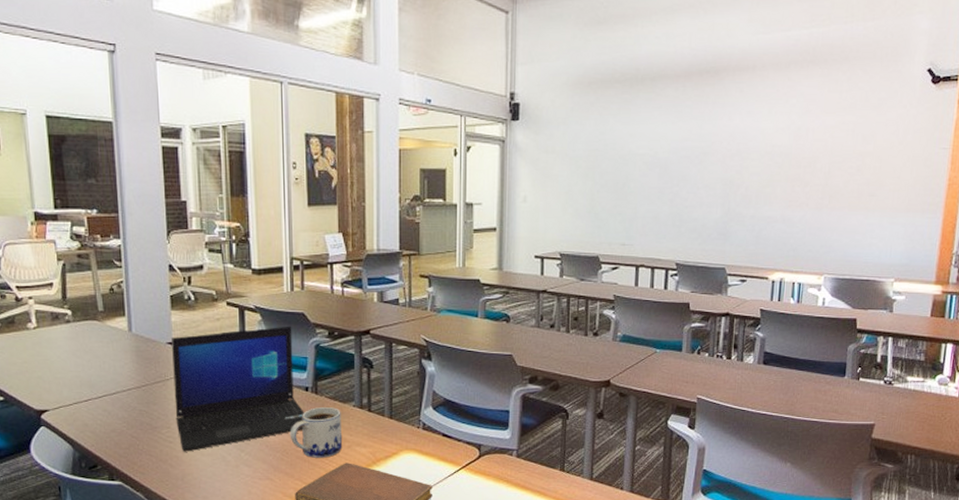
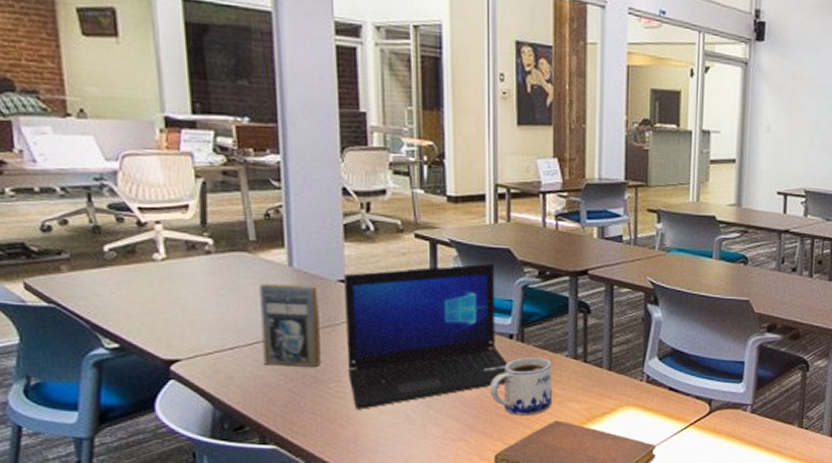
book: none [107,346,155,415] -> present [259,283,321,367]

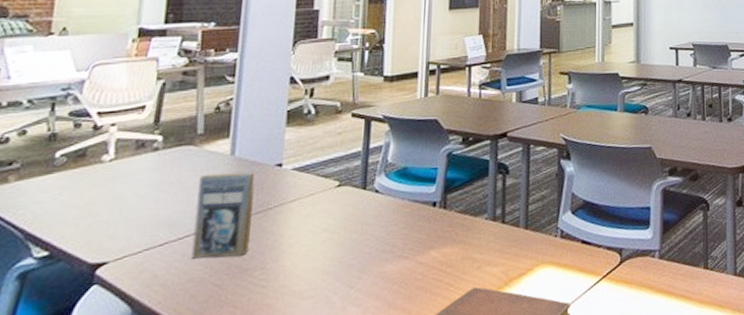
laptop: present [344,263,508,410] -> none [273,134,430,298]
mug: present [489,358,553,415] -> none [410,222,472,287]

